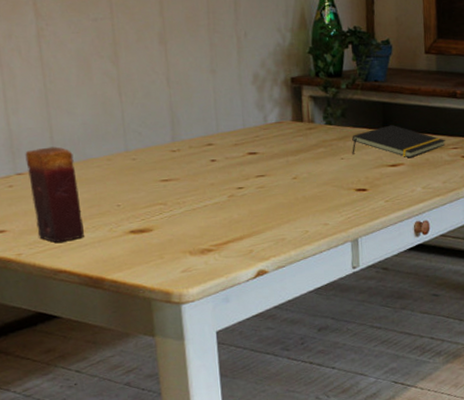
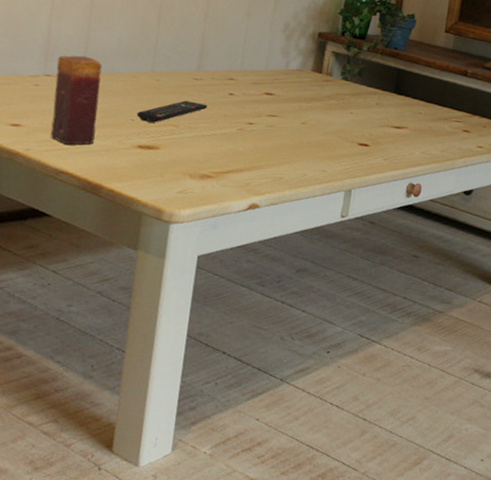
remote control: none [121,175,192,205] -> present [136,100,208,123]
notepad: present [352,125,445,158] -> none [361,90,450,124]

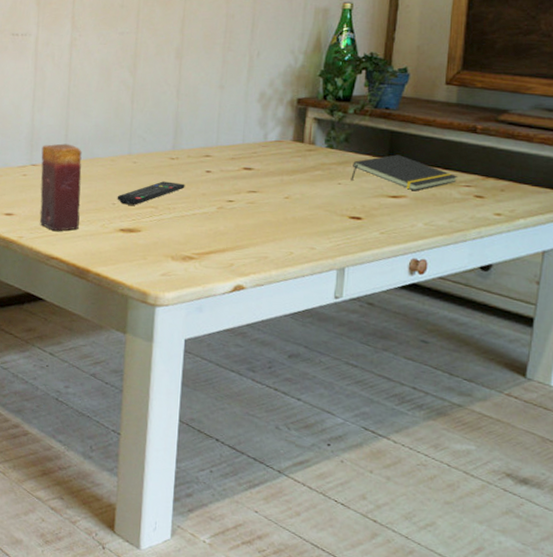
notepad: none [361,90,450,124] -> present [351,155,457,191]

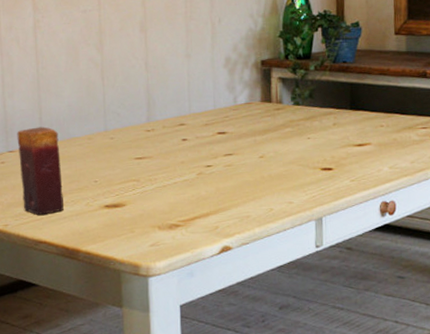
remote control: present [117,181,185,205] -> none [98,153,164,181]
notepad: present [351,155,457,191] -> none [318,105,414,138]

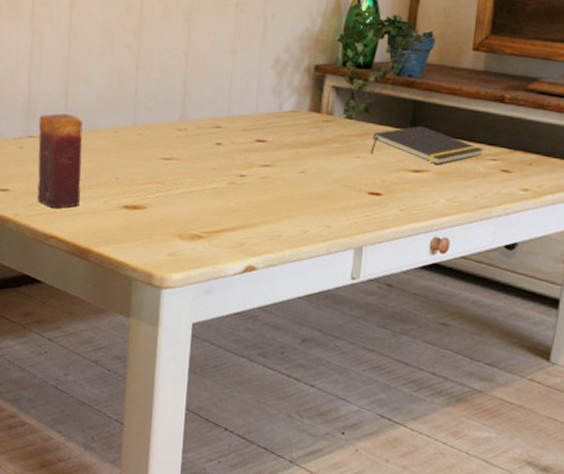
notepad: none [318,105,414,138] -> present [370,126,483,165]

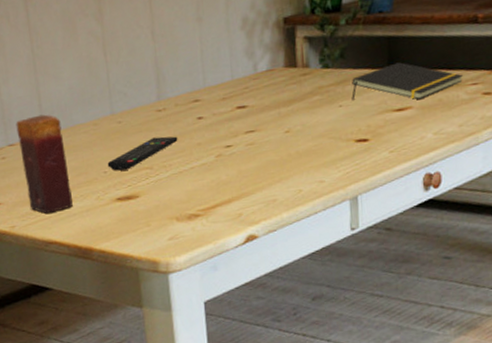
remote control: none [120,154,194,180] -> present [107,136,178,171]

